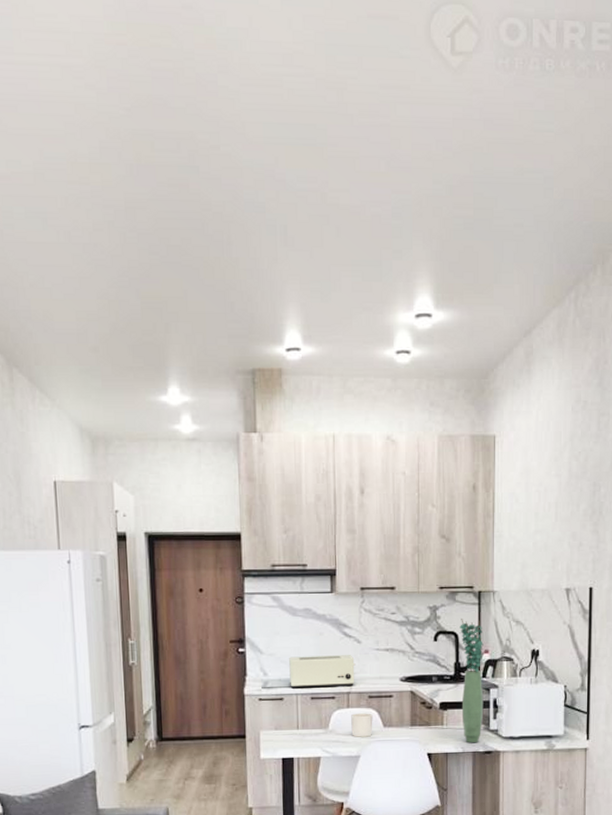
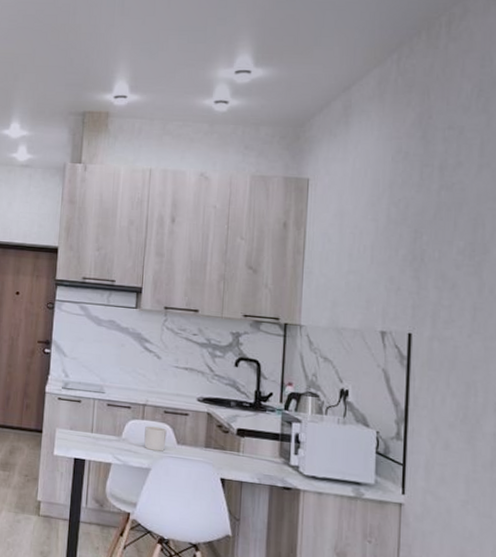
toaster: present [289,655,356,689] -> none [88,363,154,399]
vase: present [460,619,484,744] -> none [260,348,287,477]

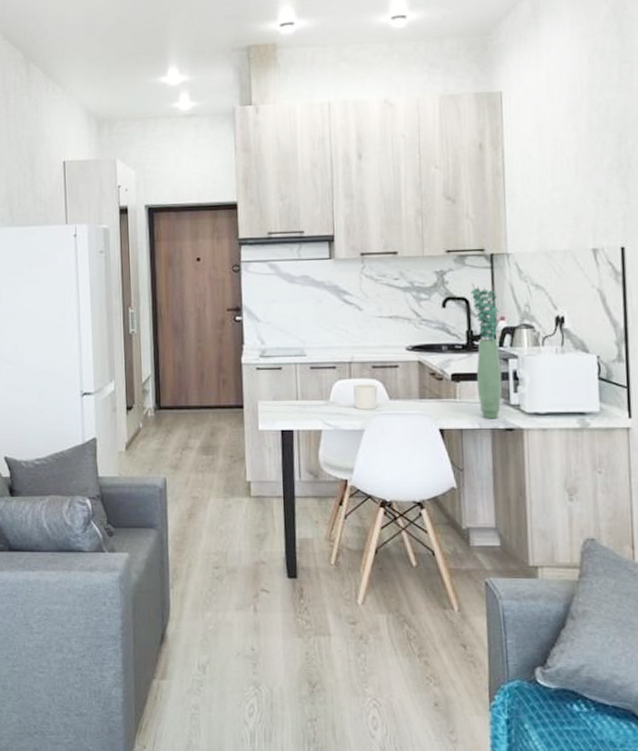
vase: none [260,348,287,477] -> present [470,284,502,419]

